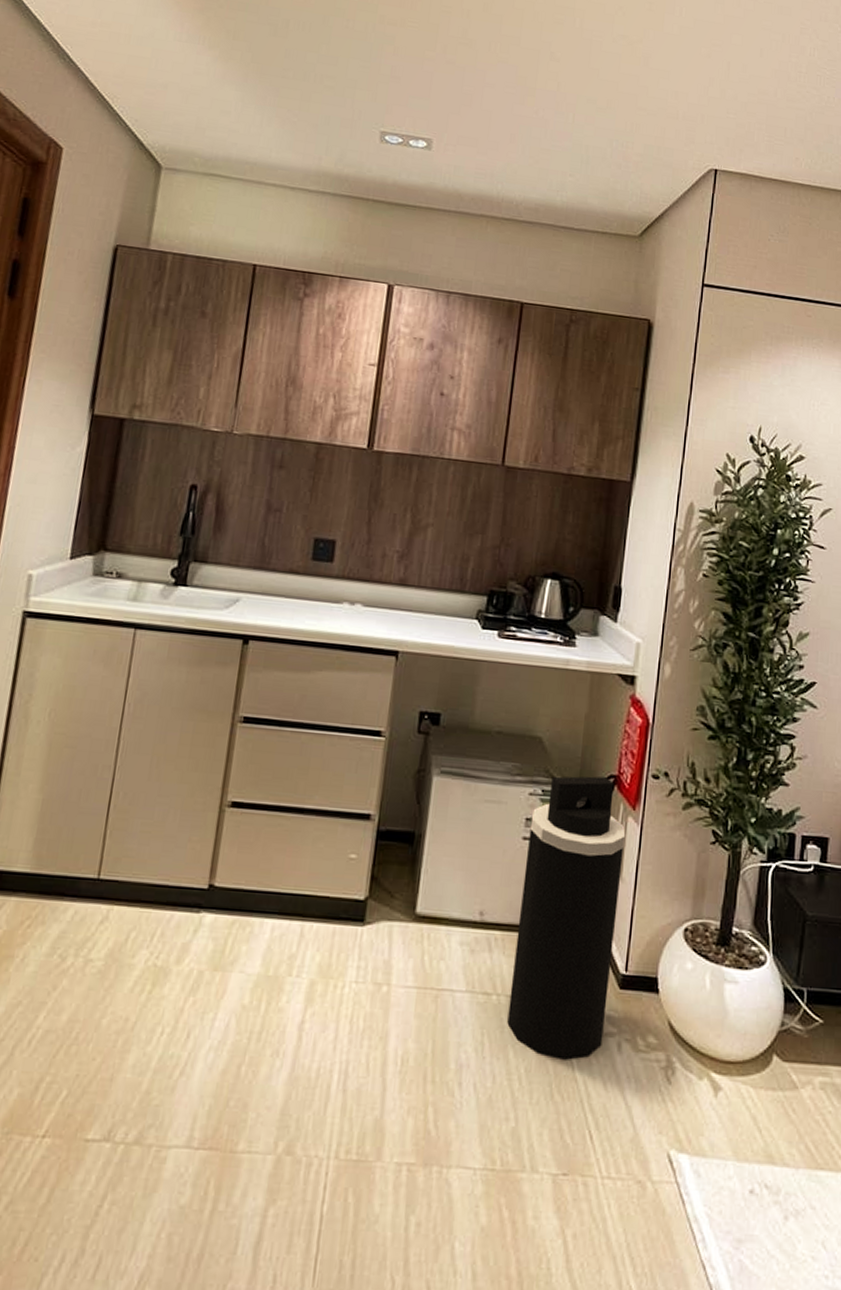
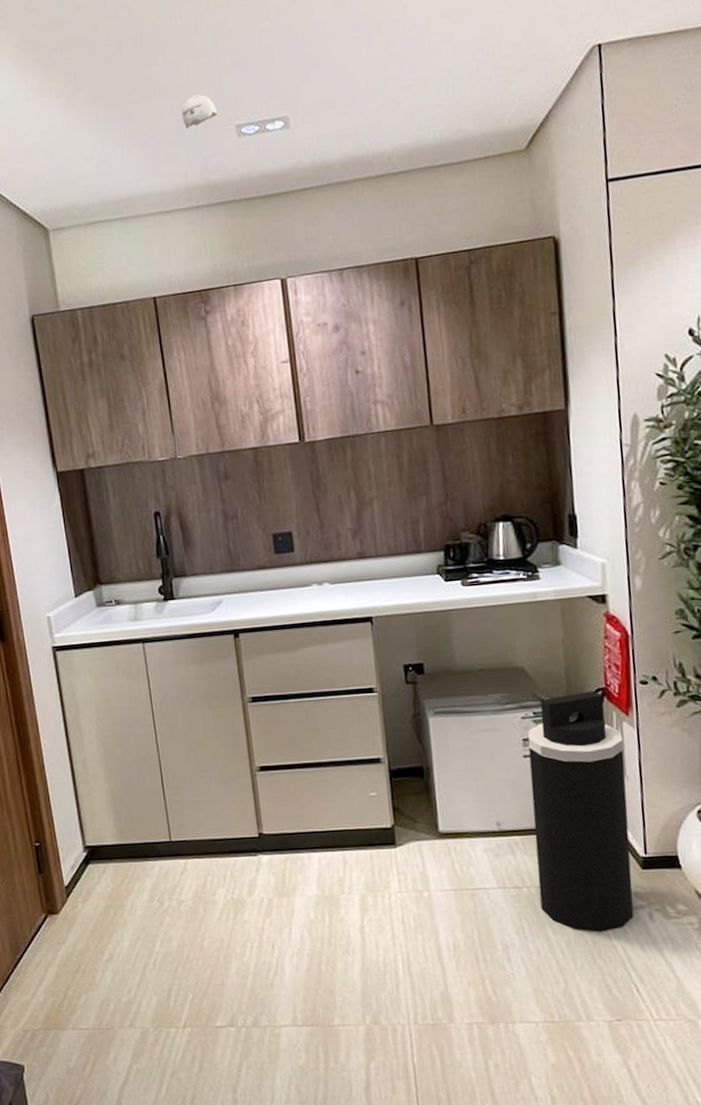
smoke detector: none [330,92,366,120] -> present [181,94,218,129]

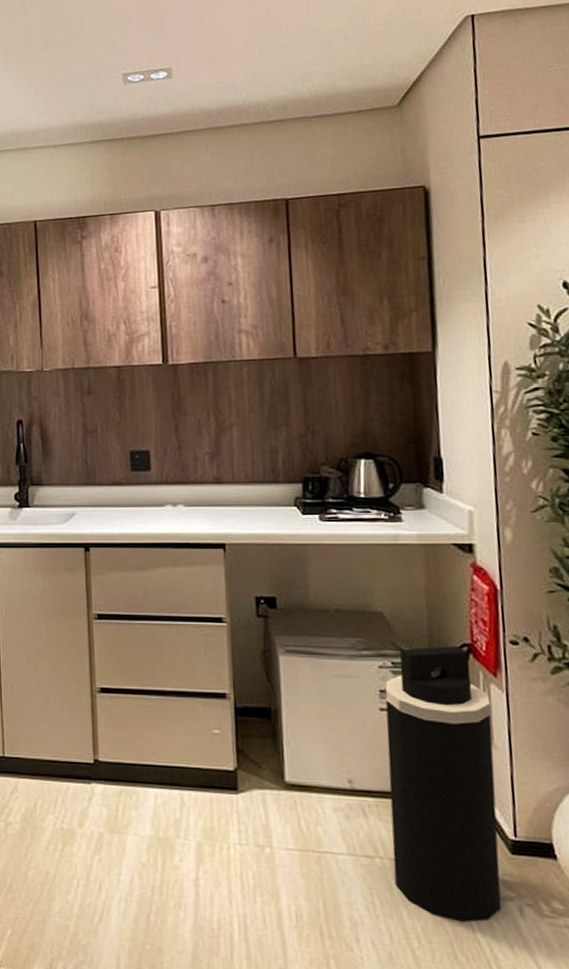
smoke detector: present [181,94,218,129] -> none [74,46,107,75]

